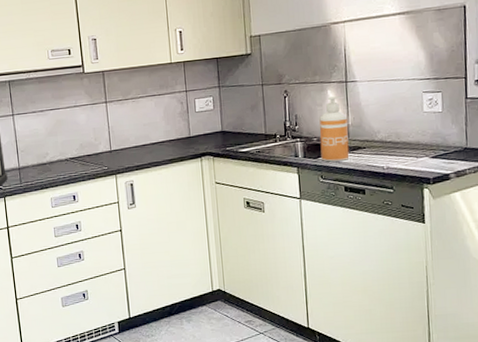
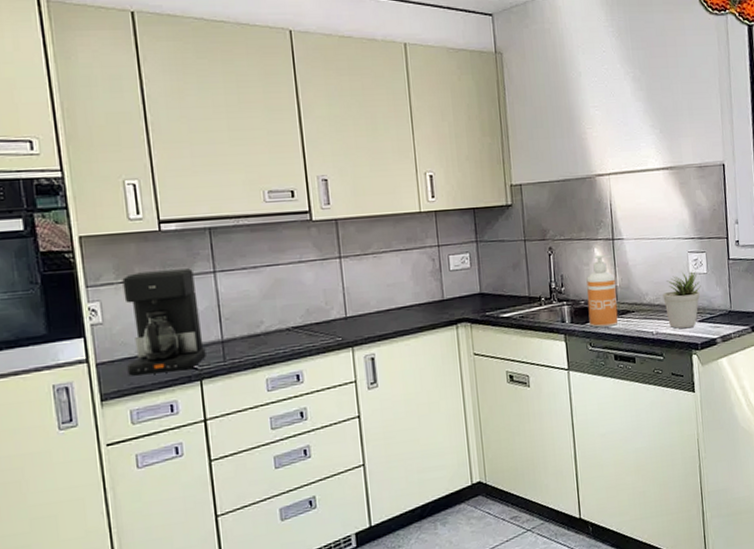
potted plant: none [395,109,436,164] -> present [663,270,701,329]

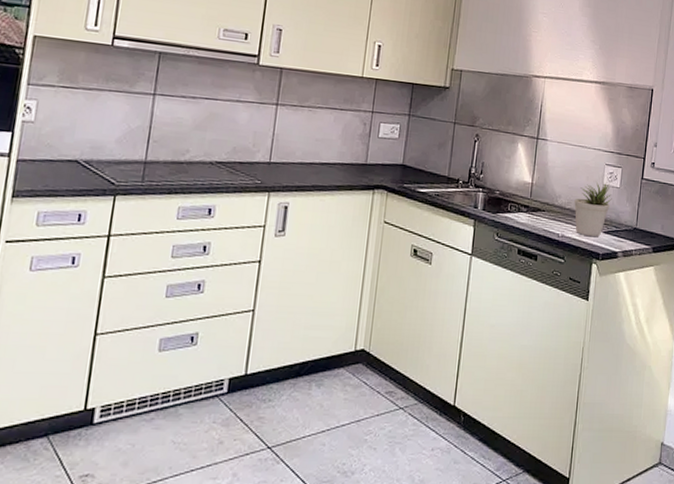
coffee maker: present [122,268,206,376] -> none [45,80,134,183]
soap dispenser: present [586,254,619,328] -> none [500,150,534,221]

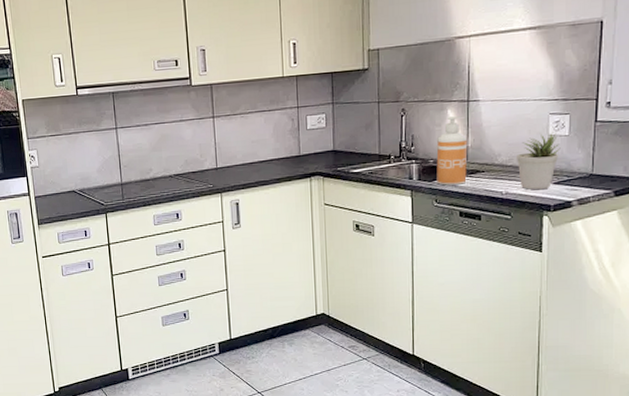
soap dispenser: none [500,150,534,221] -> present [436,116,468,186]

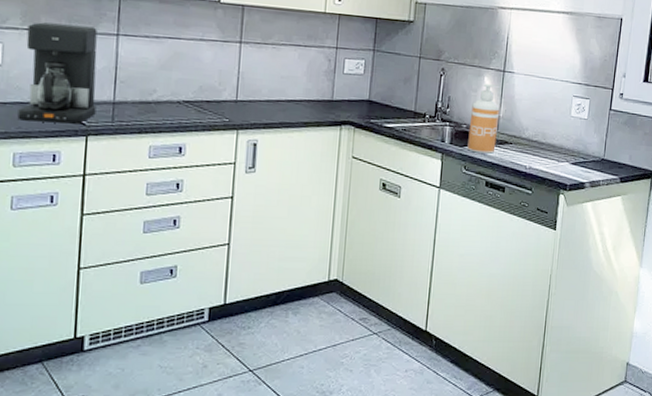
coffee maker: none [51,125,110,207] -> present [17,22,97,124]
potted plant: present [517,132,561,190] -> none [541,114,580,169]

